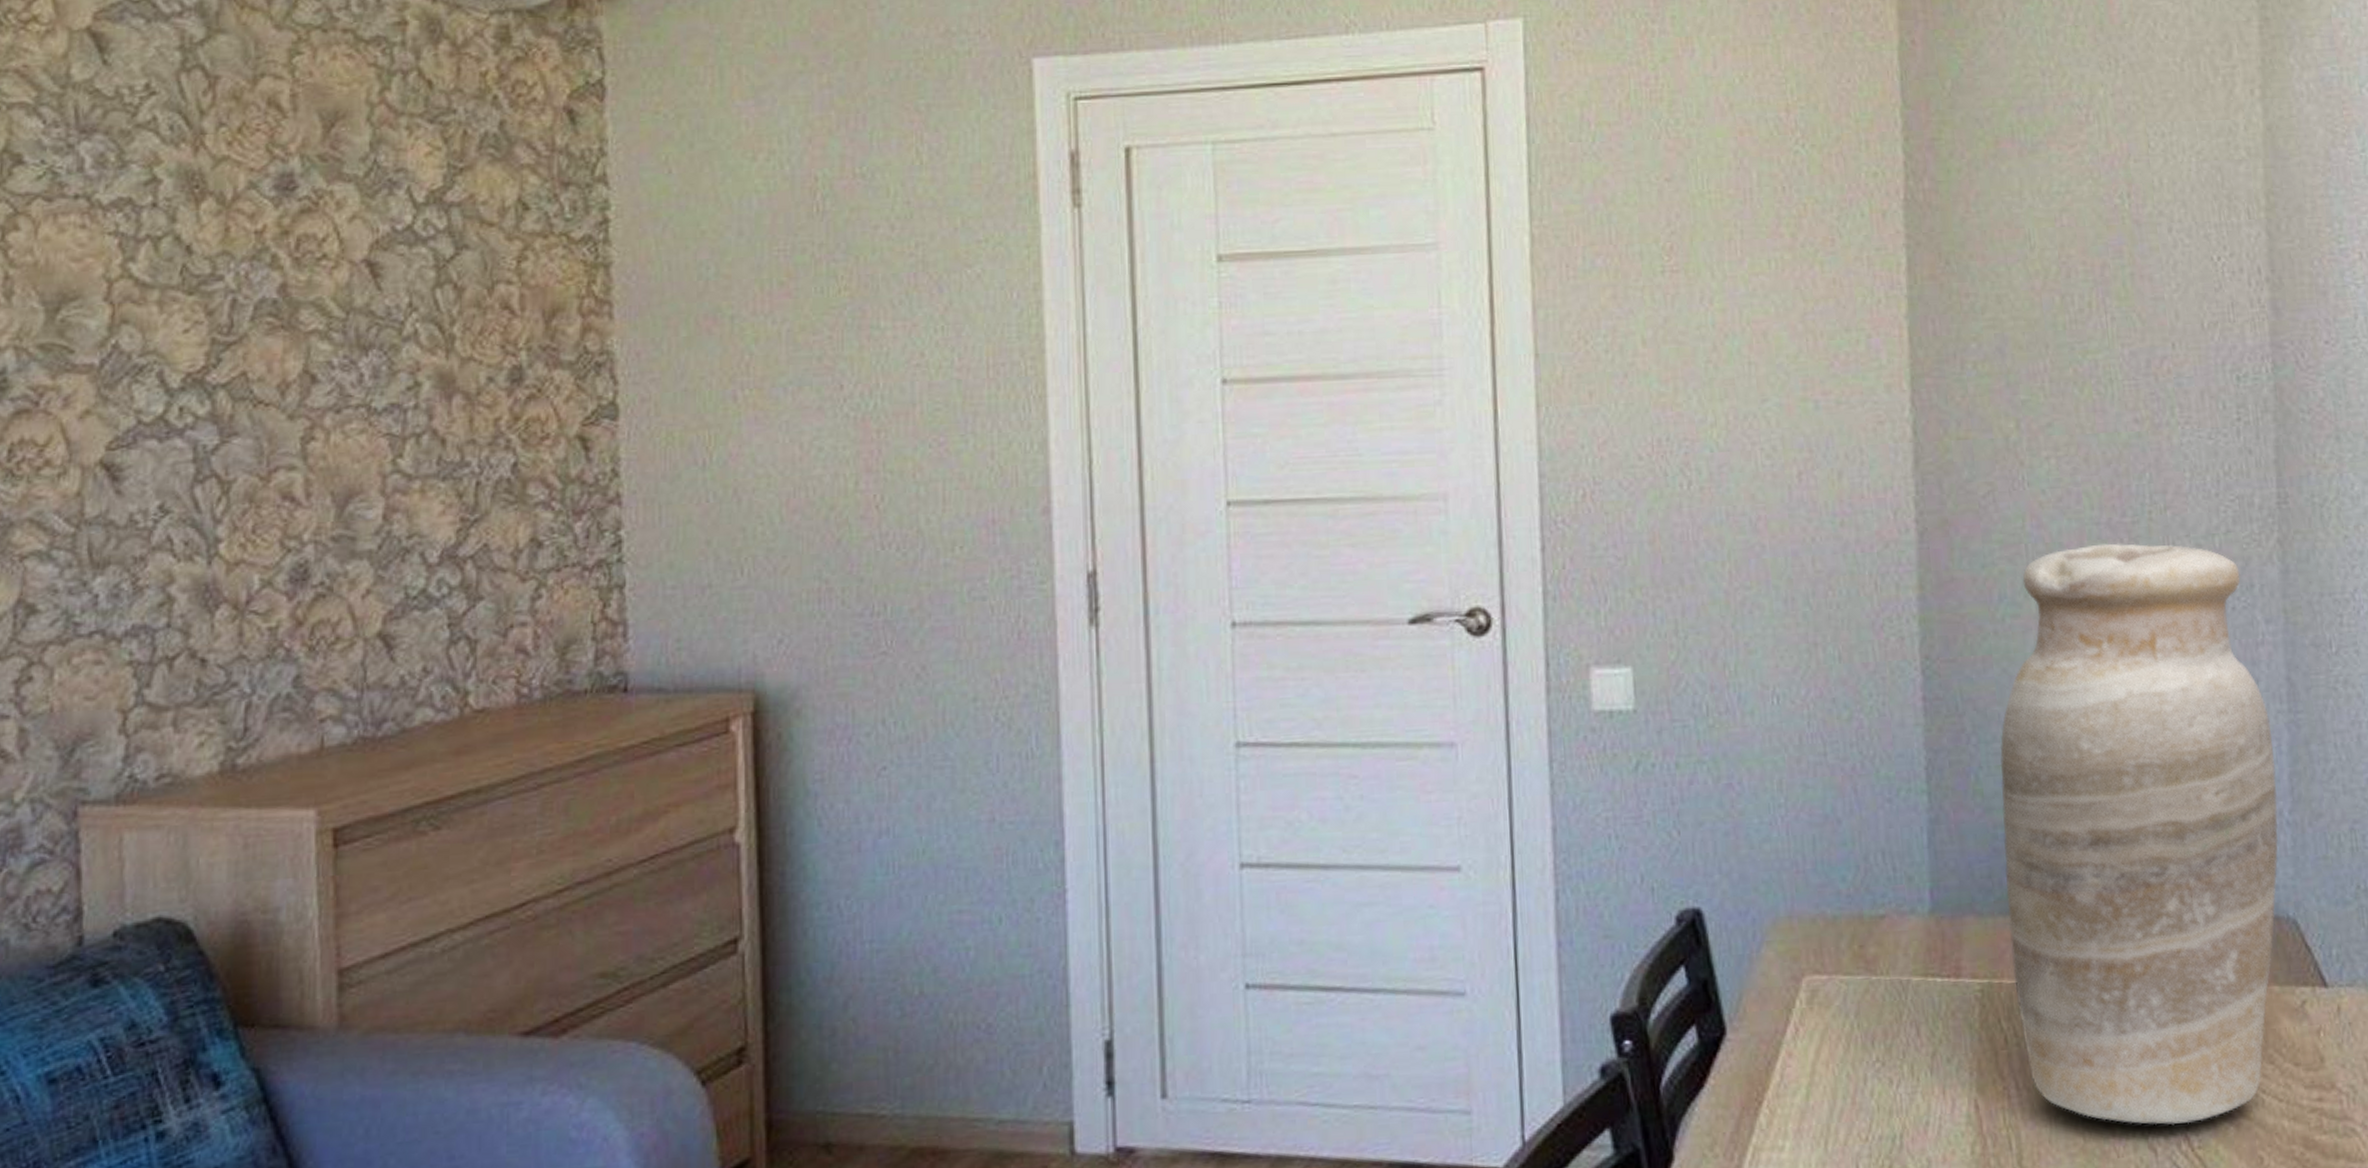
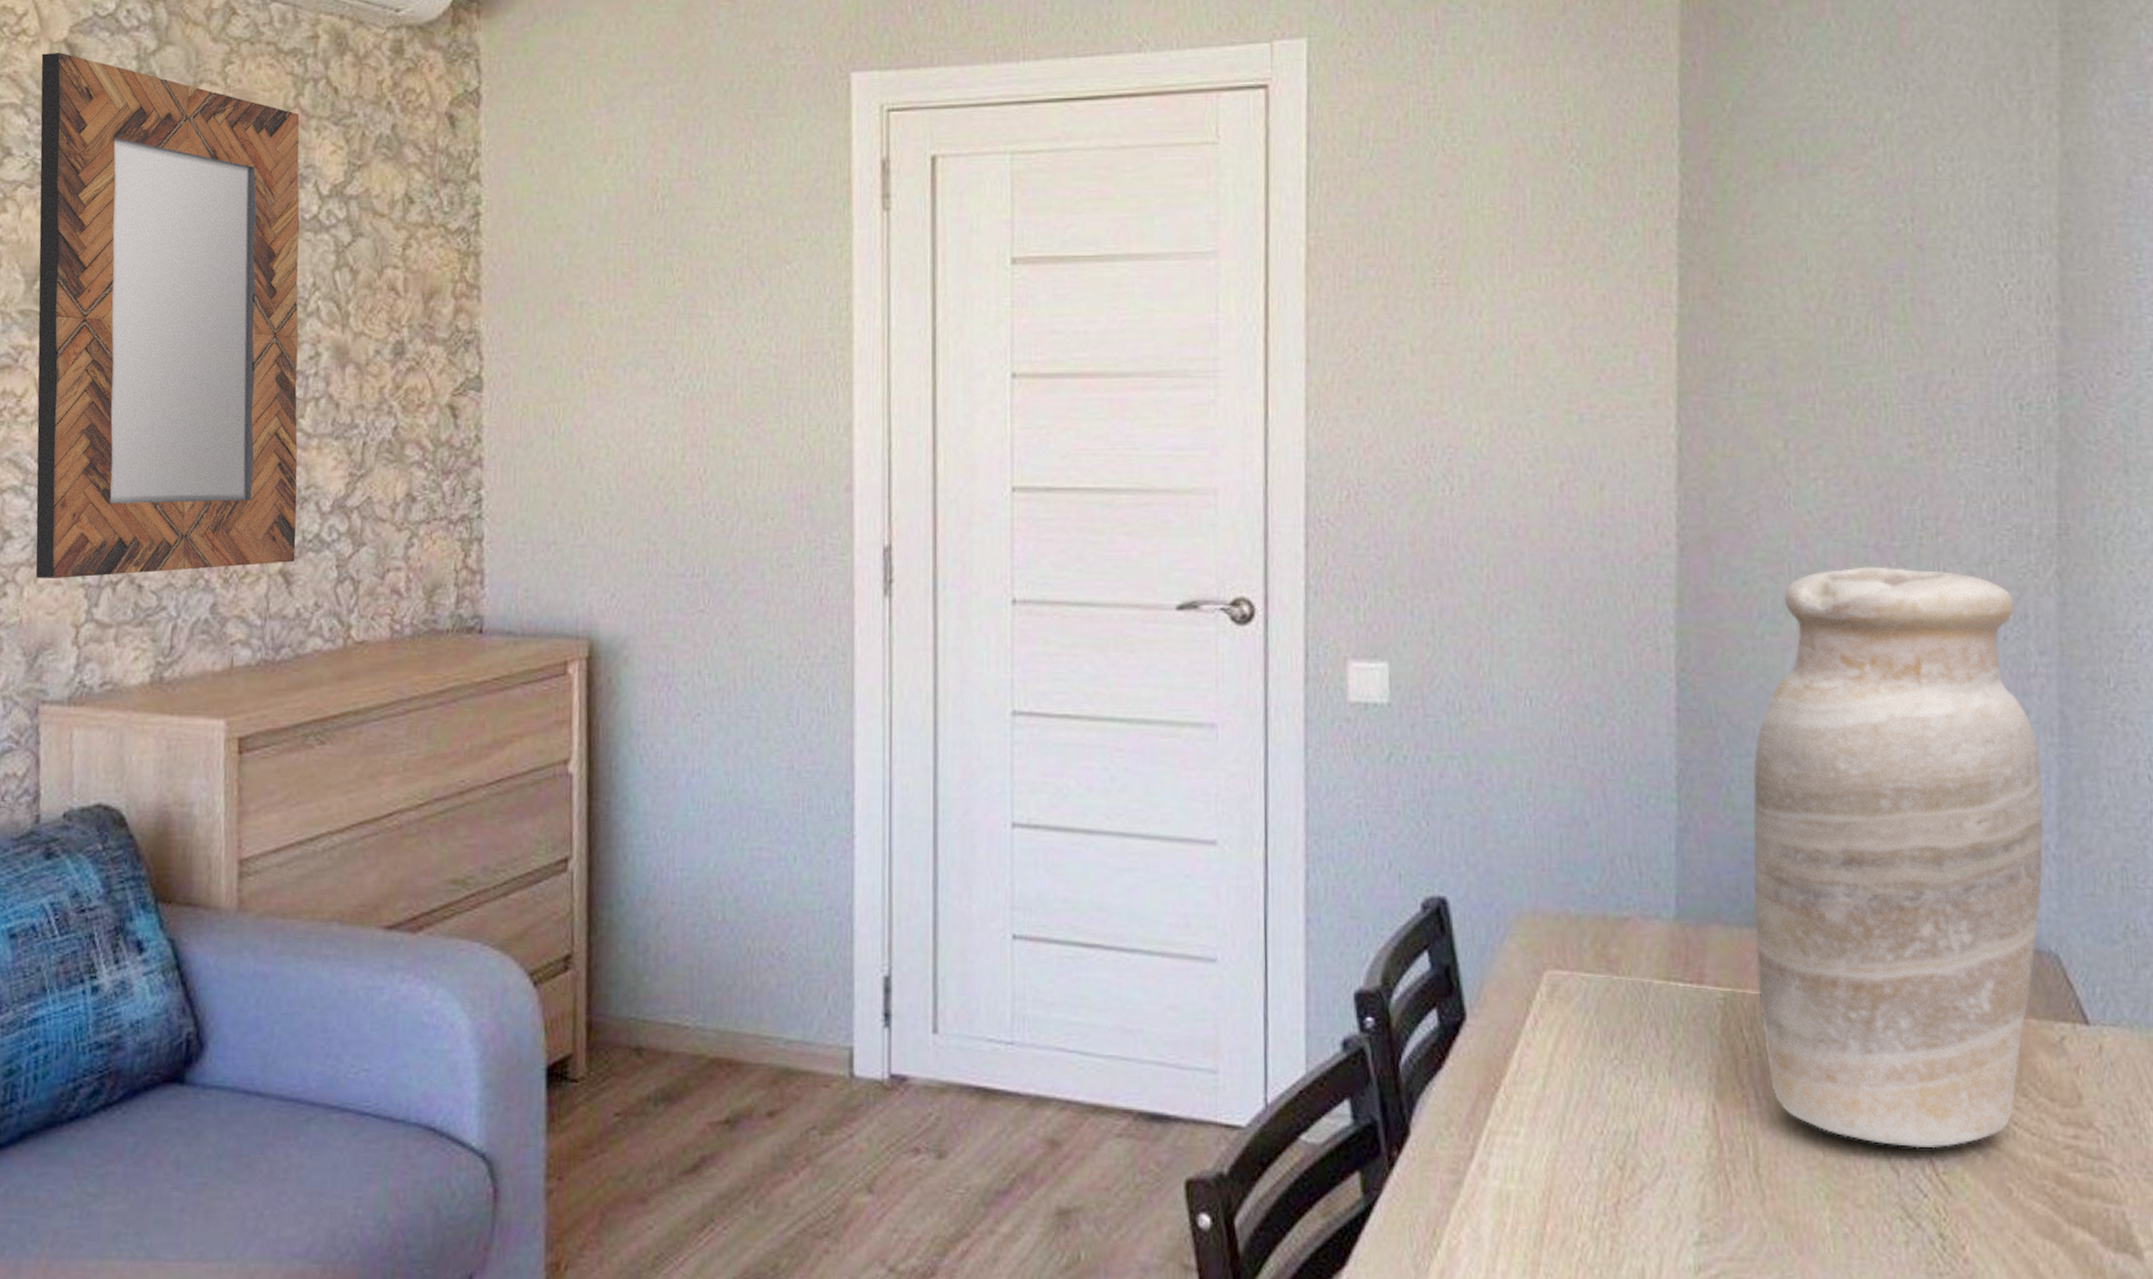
home mirror: none [58,43,397,658] -> present [35,53,300,578]

